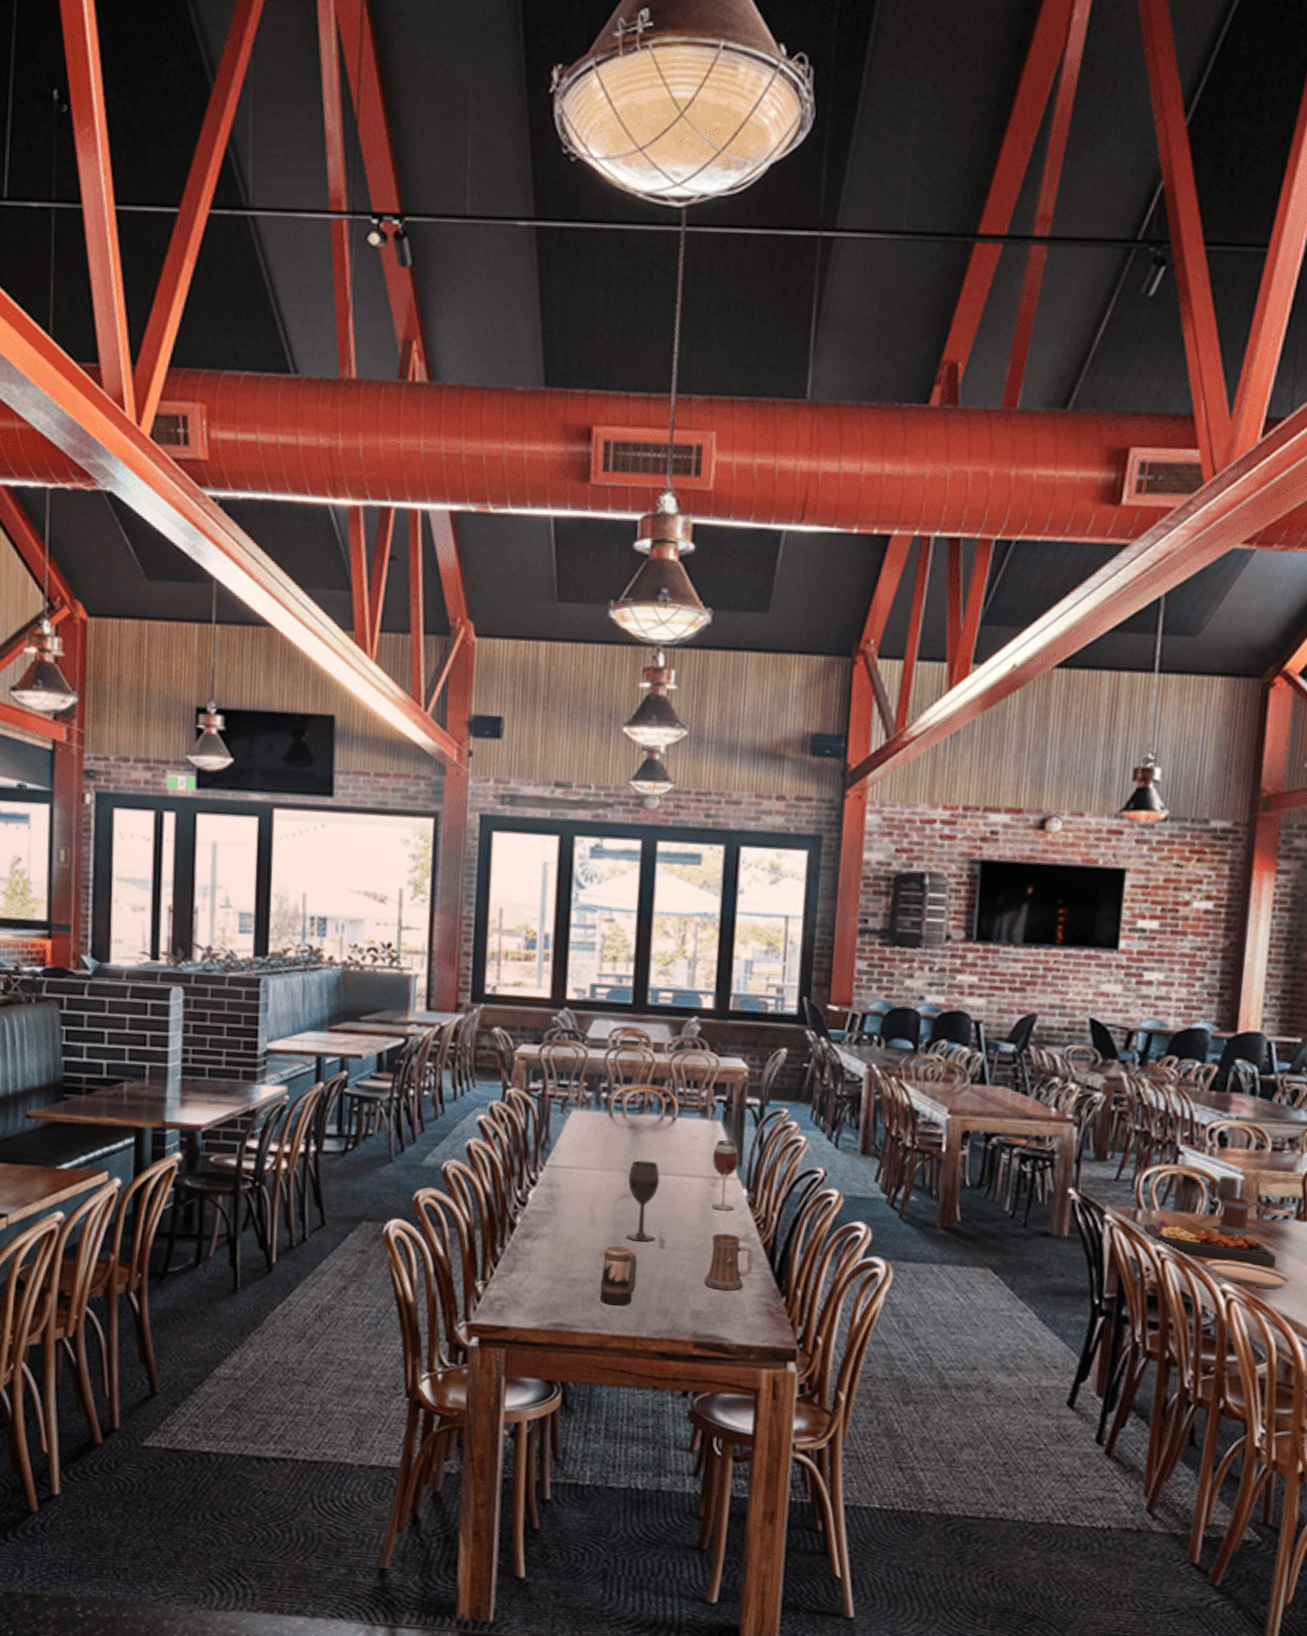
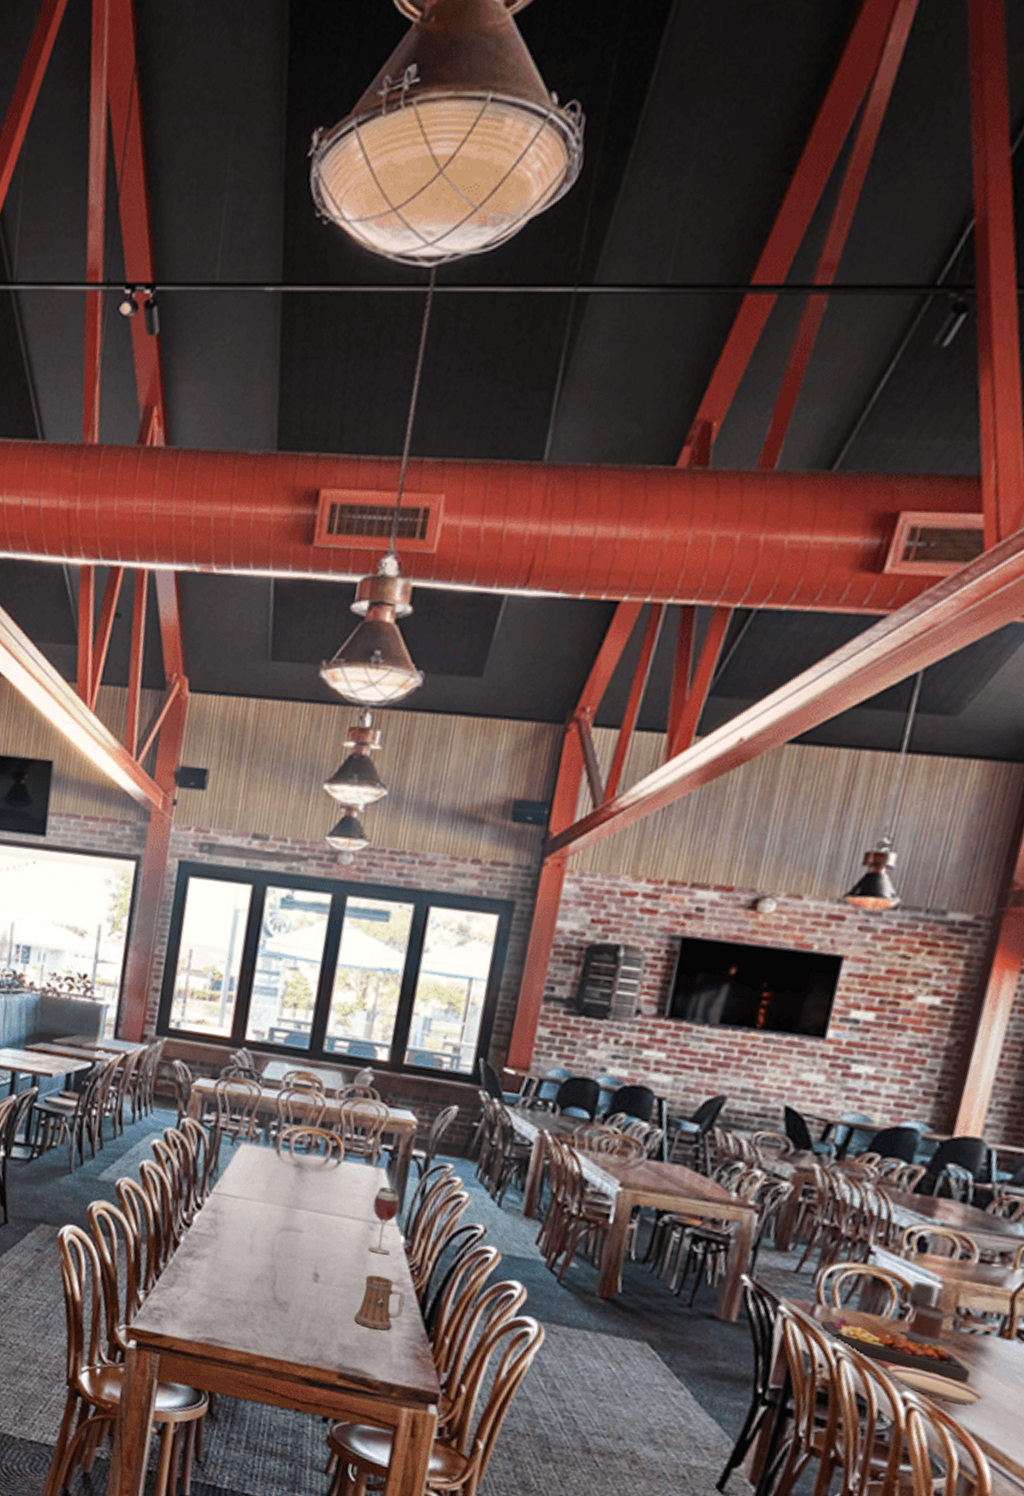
beer mug: present [599,1245,637,1306] -> none [252,1273,291,1331]
wine glass: present [626,1160,660,1242] -> none [282,1197,321,1275]

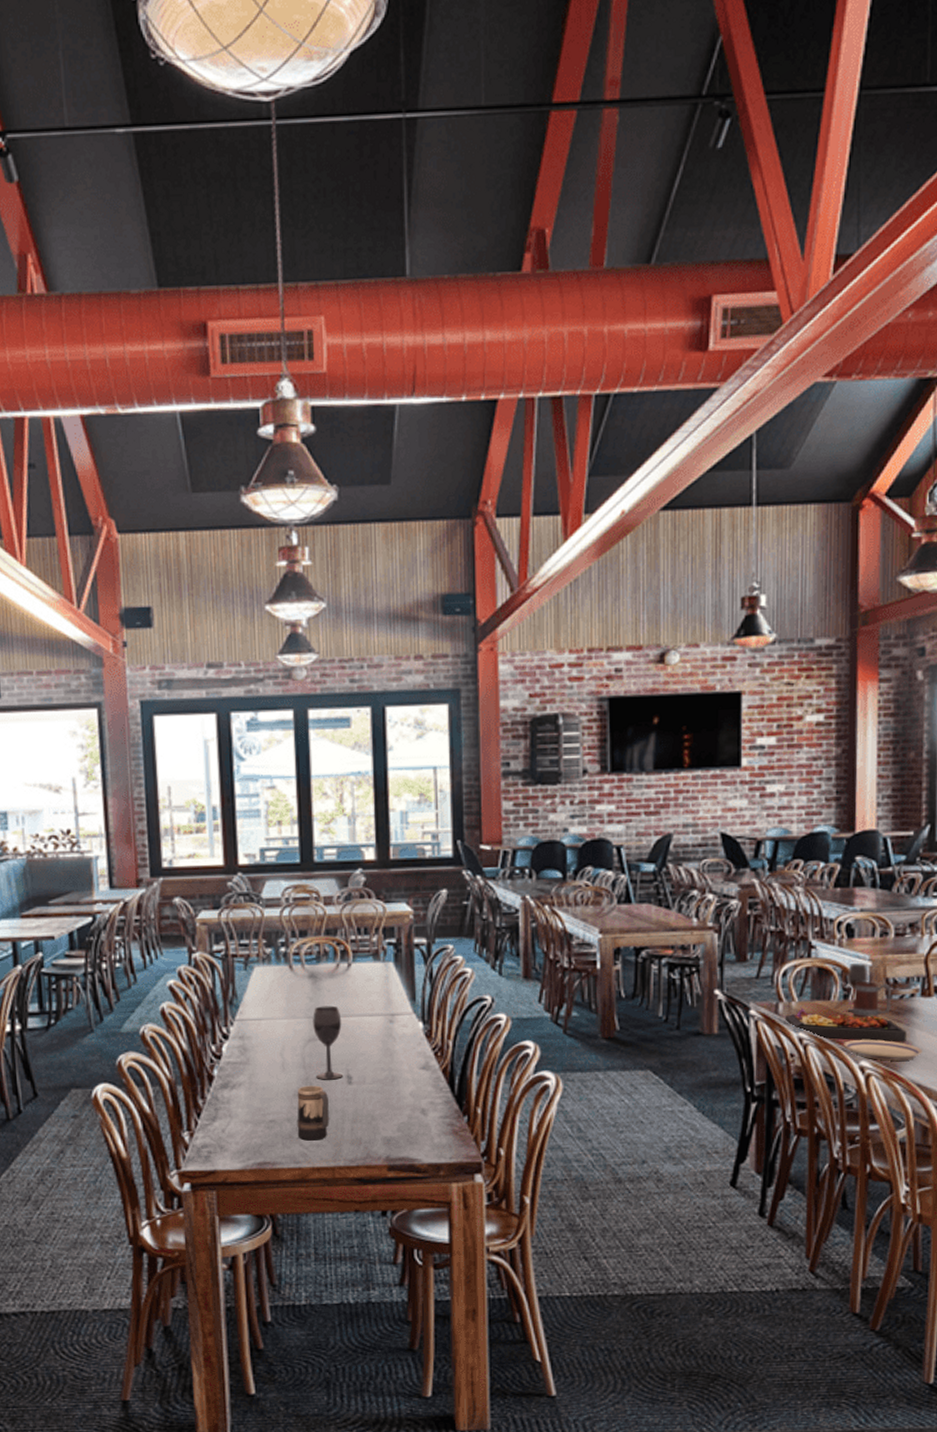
beer mug: none [252,1273,291,1331] -> present [297,1085,329,1141]
wine glass: none [282,1197,321,1275] -> present [313,1005,342,1080]
beer mug: present [354,1274,406,1331] -> none [392,1064,434,1116]
wineglass: present [368,1186,400,1255] -> none [388,978,413,1044]

